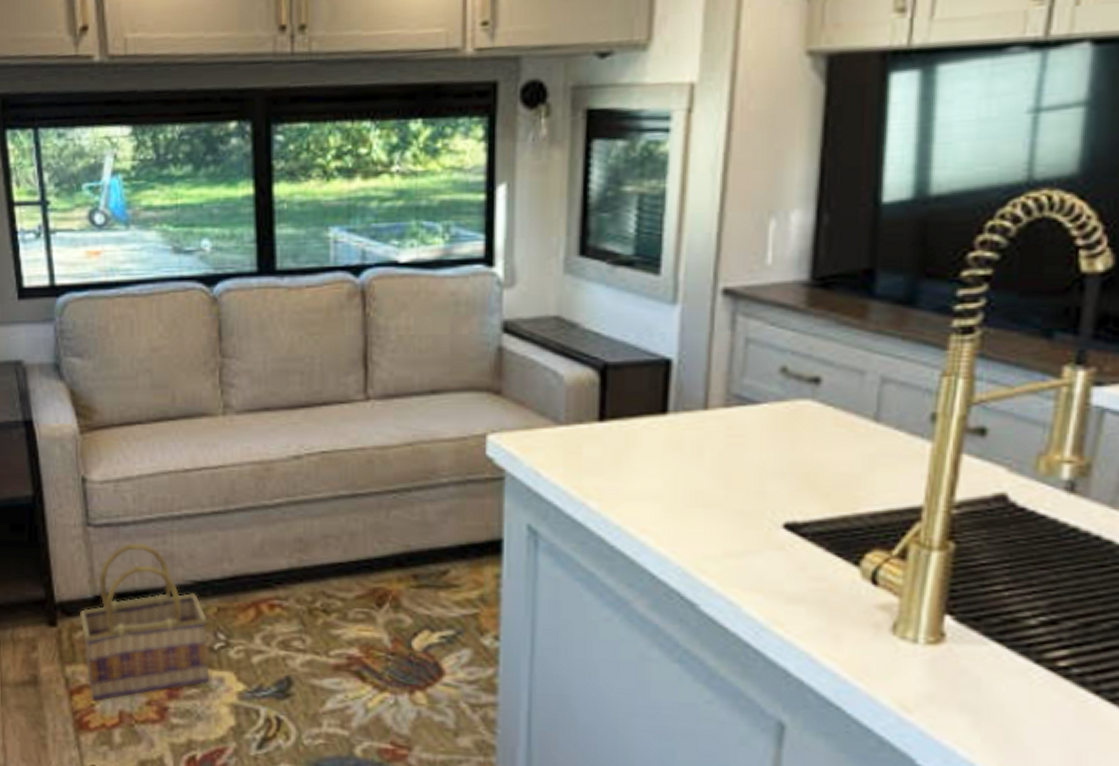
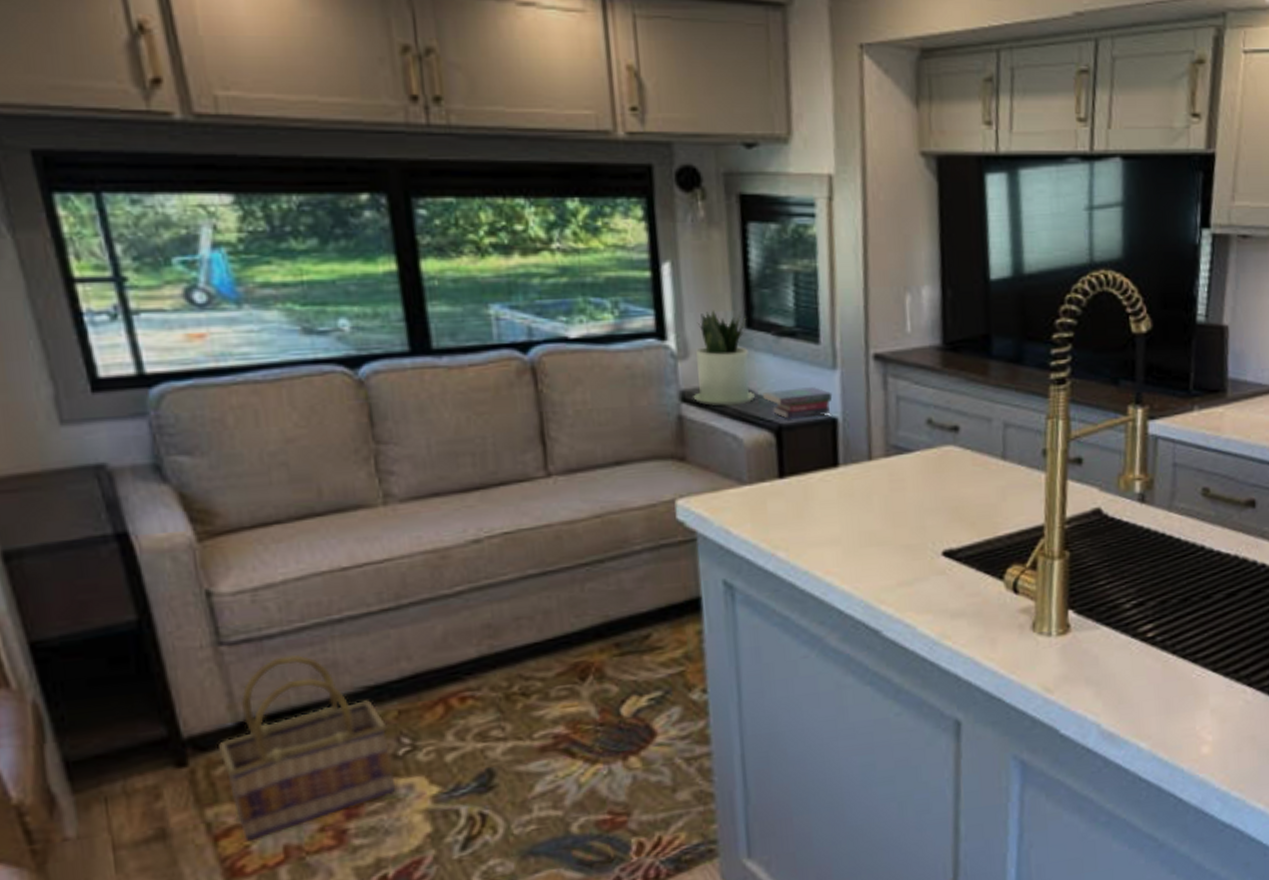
planter: none [516,236,583,339] -> present [693,310,756,406]
books: none [590,323,669,358] -> present [763,387,833,420]

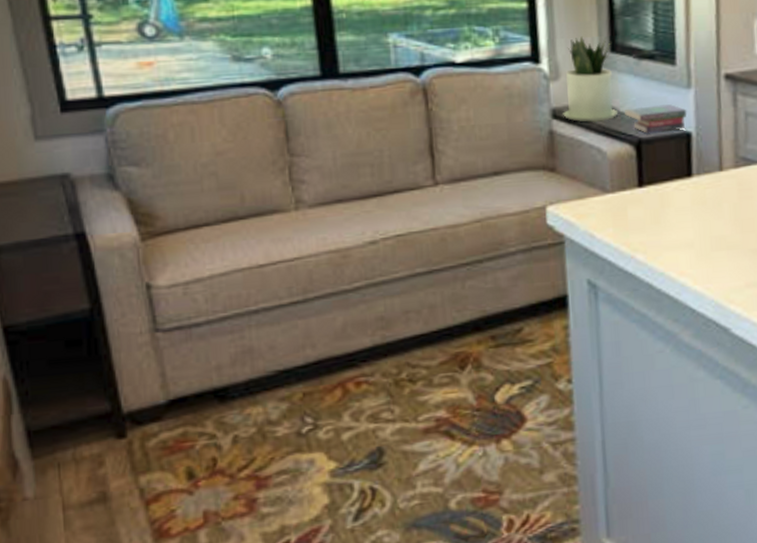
basket: present [219,655,395,841] -> none [152,341,299,506]

